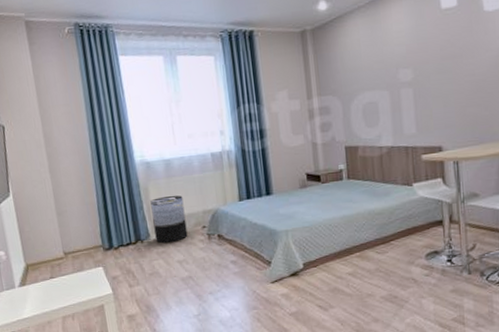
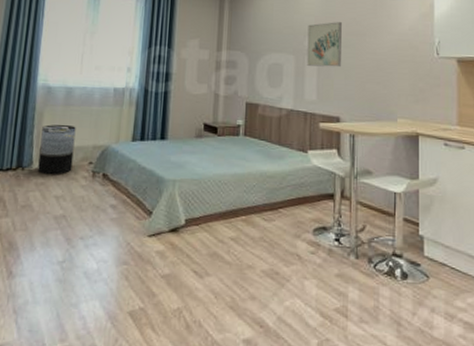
wall art: none [399,47,438,99] -> present [307,22,342,68]

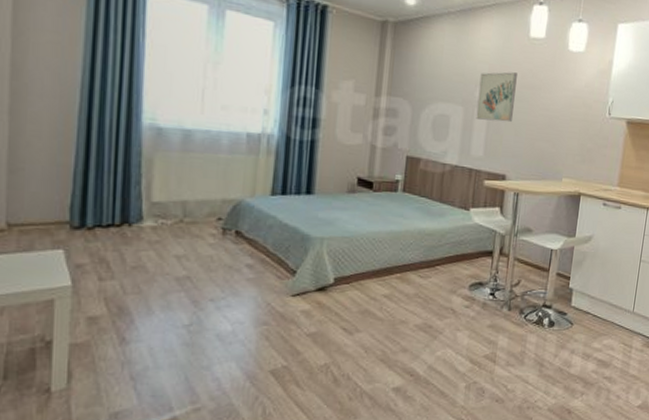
trash can: present [38,124,76,175] -> none [150,173,199,232]

